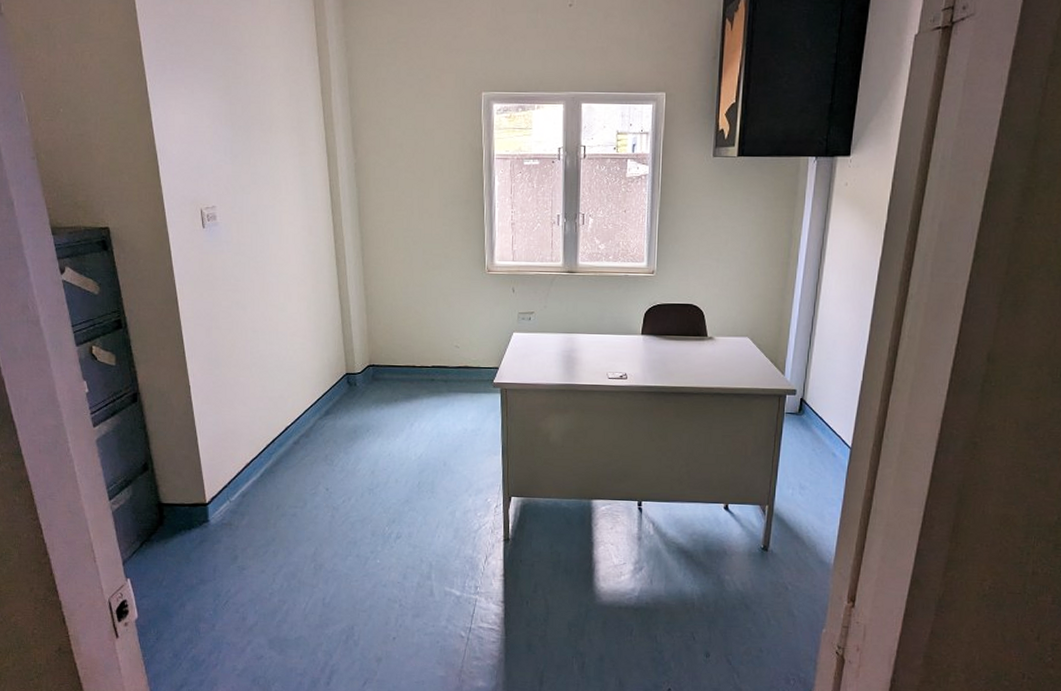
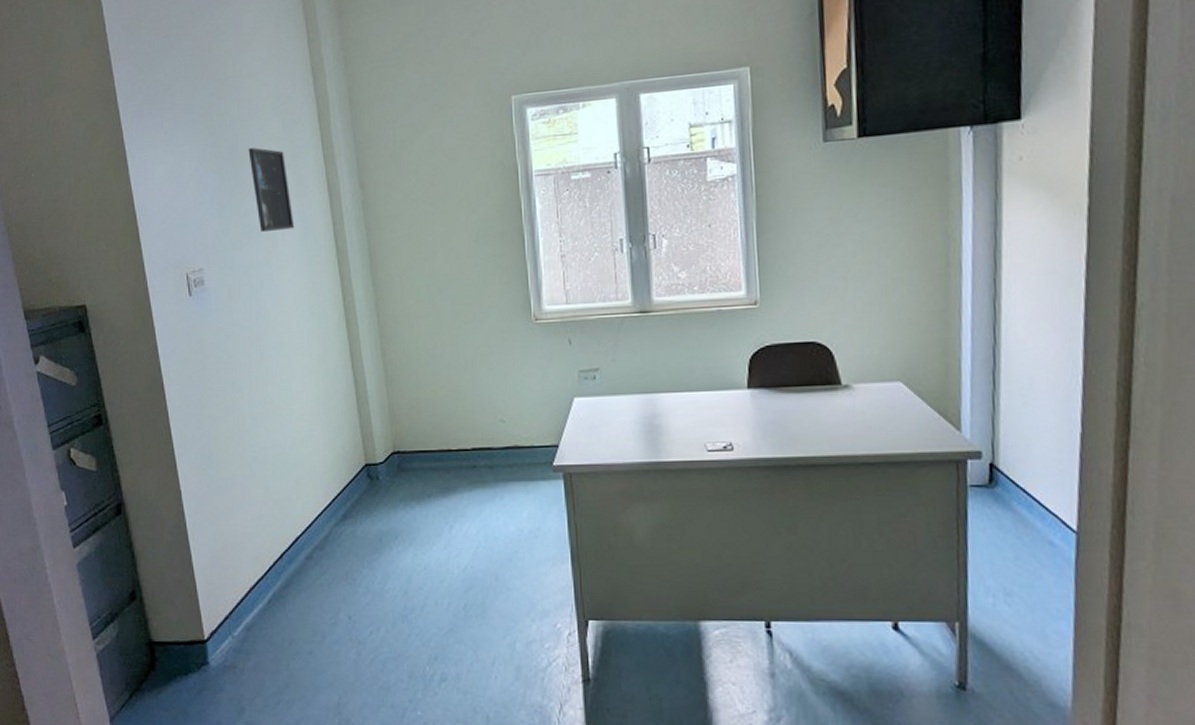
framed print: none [259,109,297,182] -> present [248,148,295,233]

